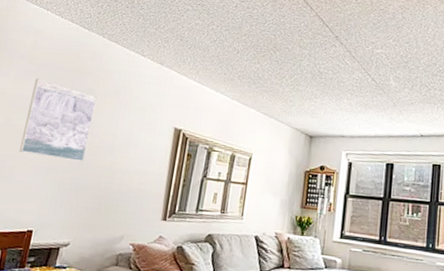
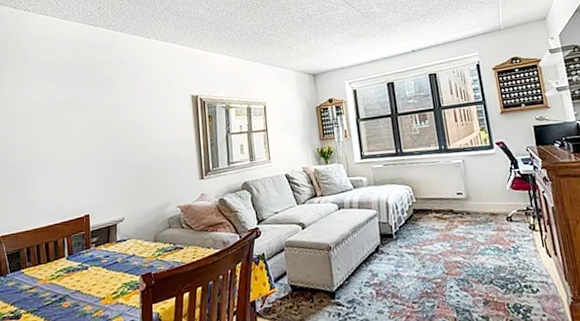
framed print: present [19,78,97,162] -> none [58,79,119,148]

